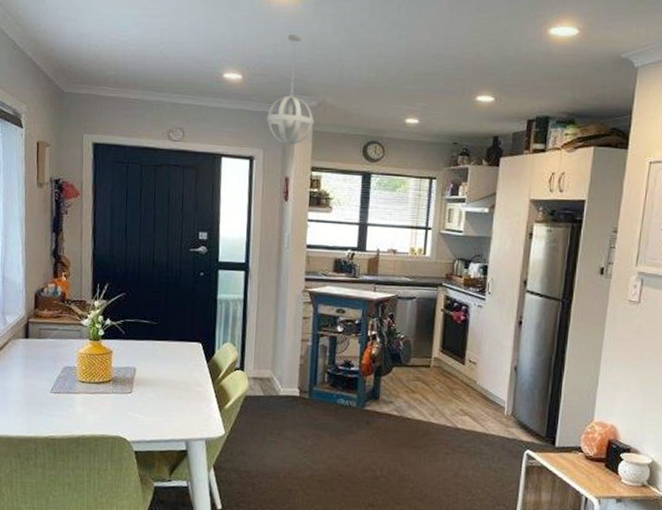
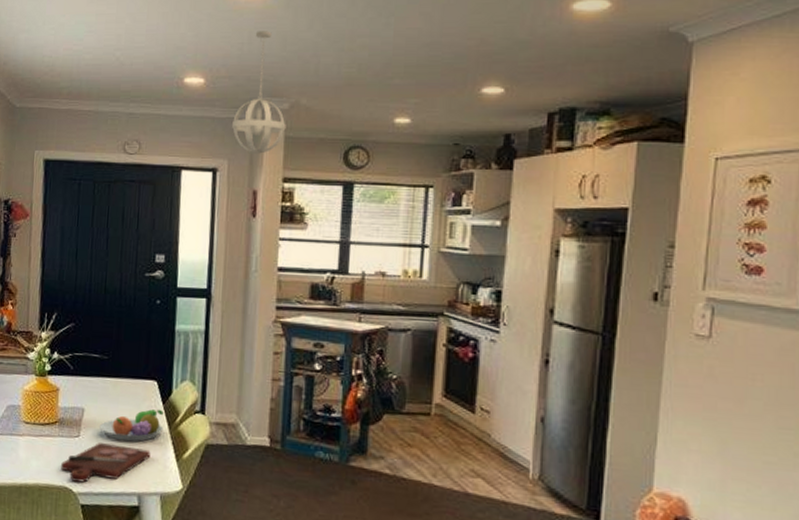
cutting board: none [115,397,197,432] -> present [61,443,151,483]
fruit bowl: none [150,367,208,396] -> present [100,409,164,442]

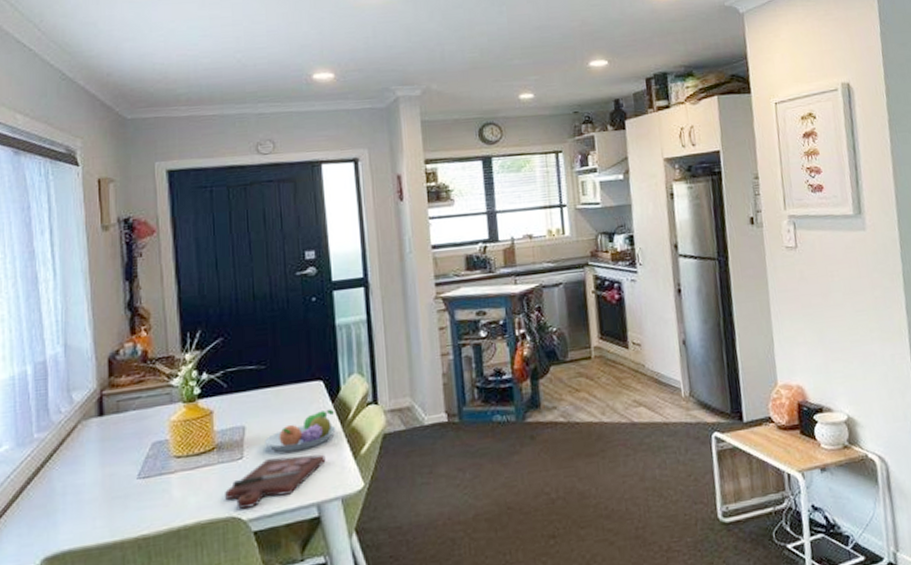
pendant light: present [231,31,286,154] -> none [366,24,421,140]

